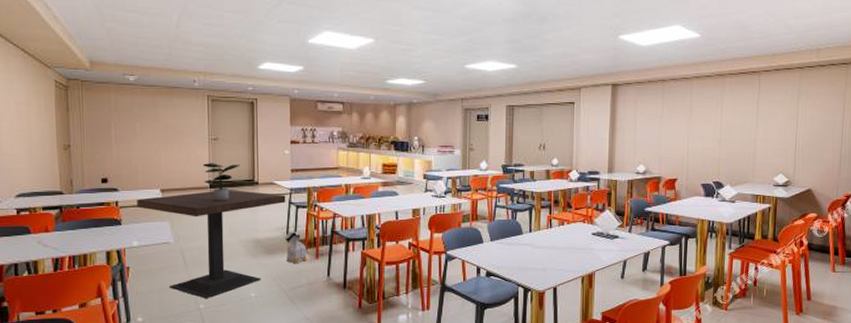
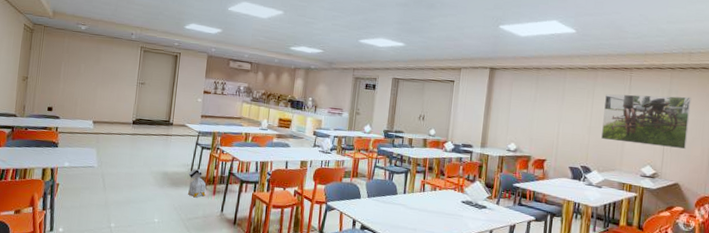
dining table: present [136,190,286,299] -> none [72,126,194,219]
potted plant: present [202,162,240,201] -> none [129,102,160,137]
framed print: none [732,97,821,153] -> present [601,93,692,150]

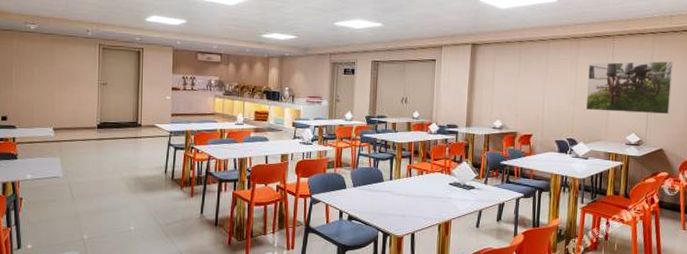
bag: present [188,169,206,198] -> none [162,171,183,201]

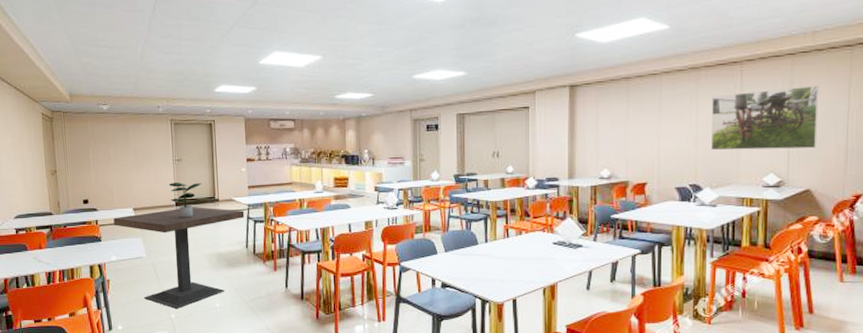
dining table: none [31,131,166,230] -> present [113,207,245,309]
potted plant: none [92,105,126,141] -> present [168,181,202,218]

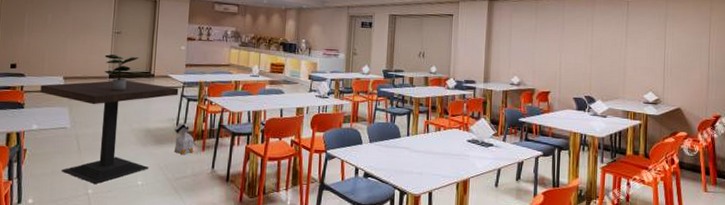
bag: none [244,245,266,276] -> present [174,123,195,155]
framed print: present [711,85,819,151] -> none [603,20,687,74]

